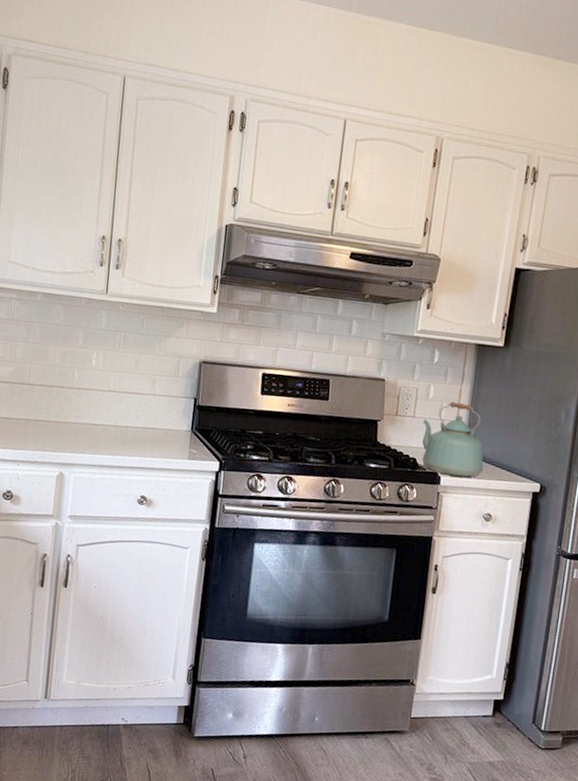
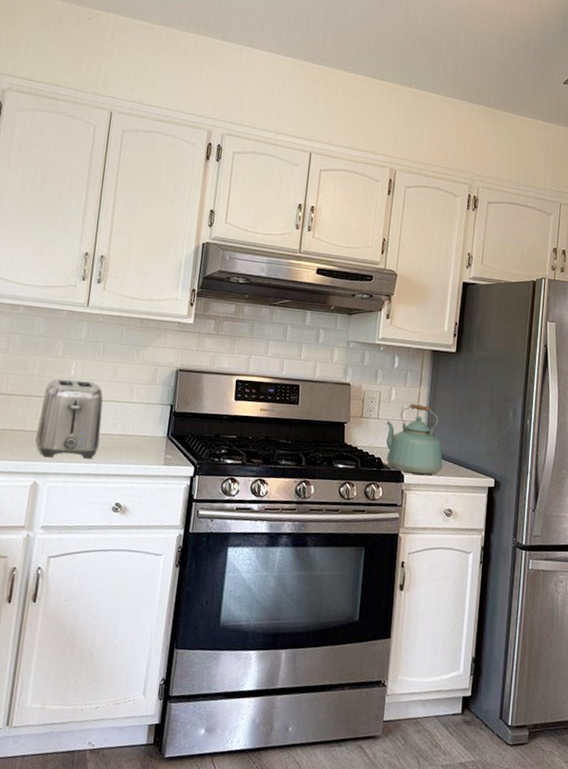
toaster: none [59,369,126,450] -> present [35,378,104,458]

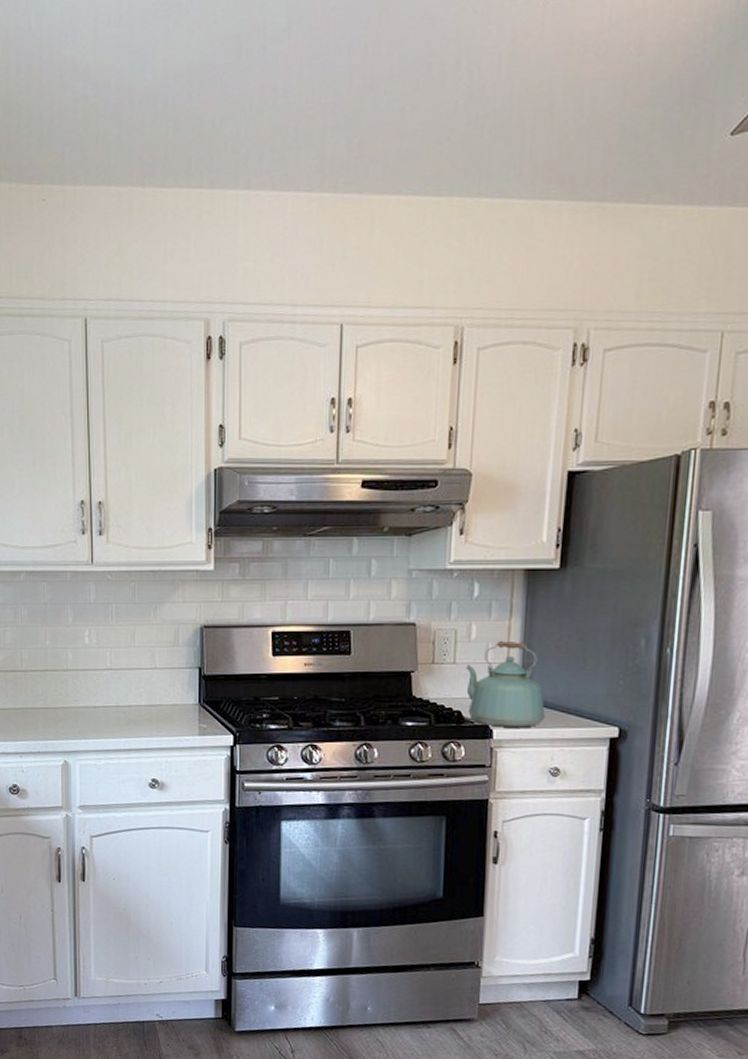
toaster: present [35,378,104,458] -> none [58,648,126,735]

